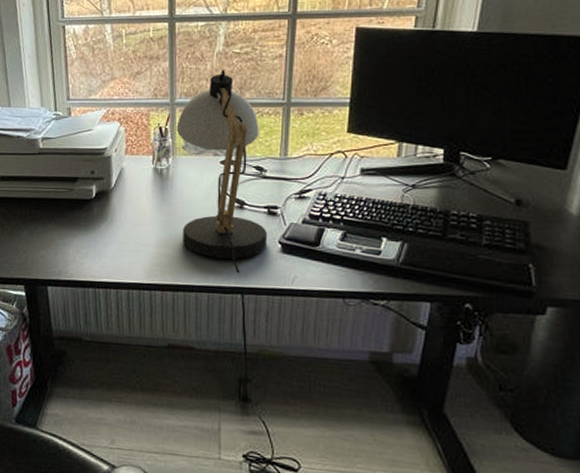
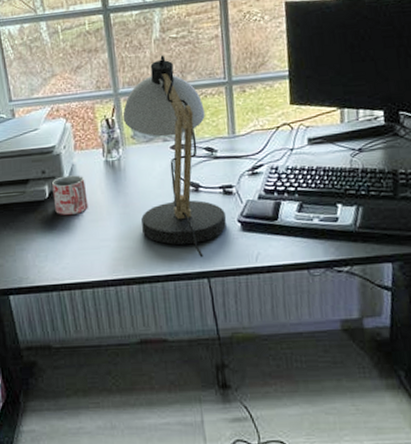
mug: none [99,178,133,217] -> present [52,175,88,215]

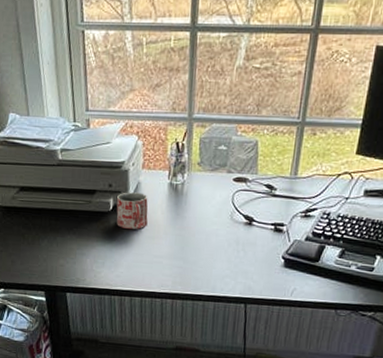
desk lamp: present [122,55,227,257] -> none [192,85,273,285]

